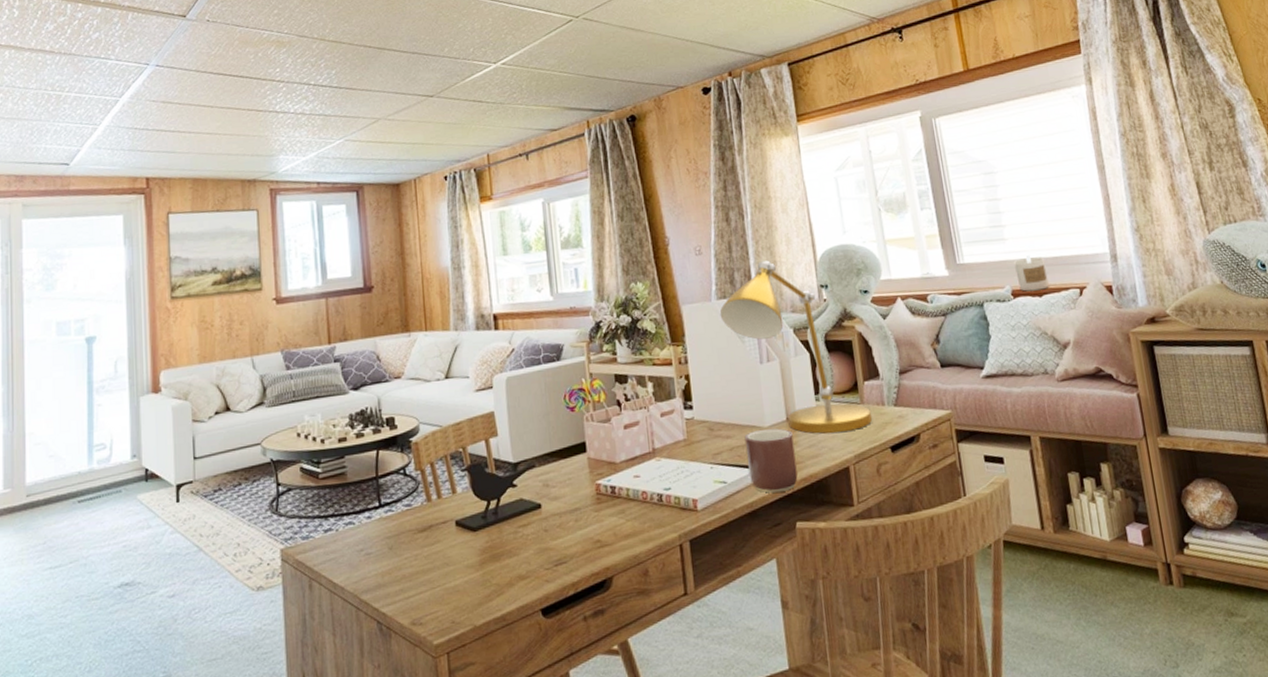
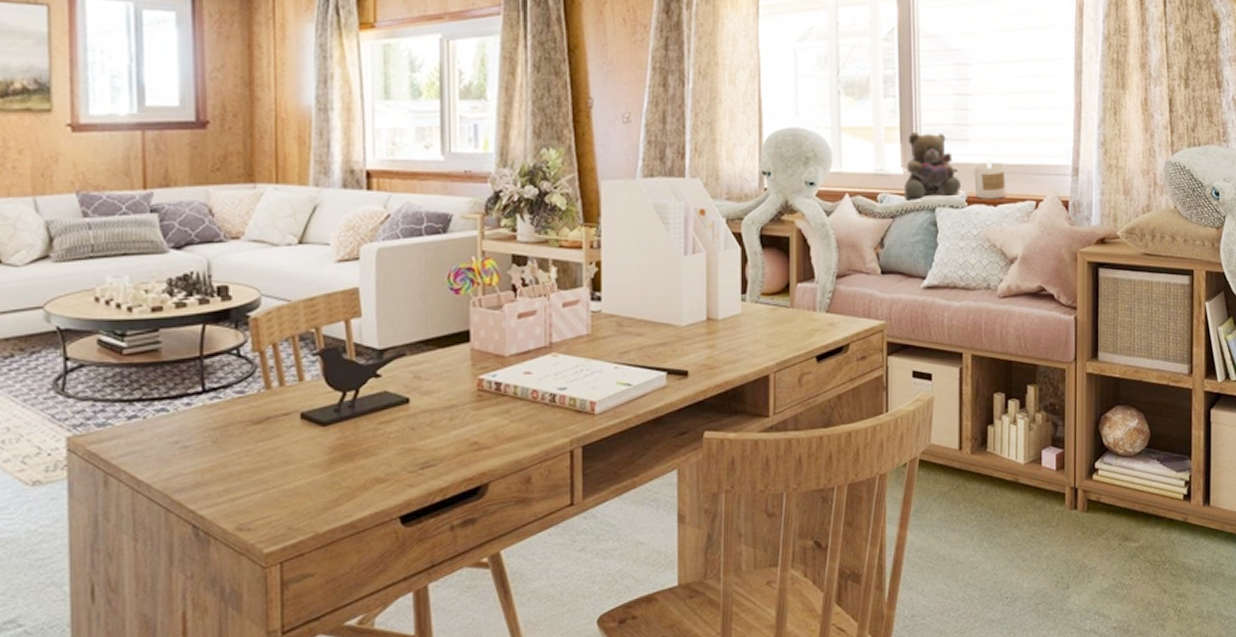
desk lamp: present [720,260,873,434] -> none [644,137,801,338]
mug: present [744,428,798,493] -> none [657,328,713,399]
teddy bear: none [948,235,1005,299] -> present [903,131,961,200]

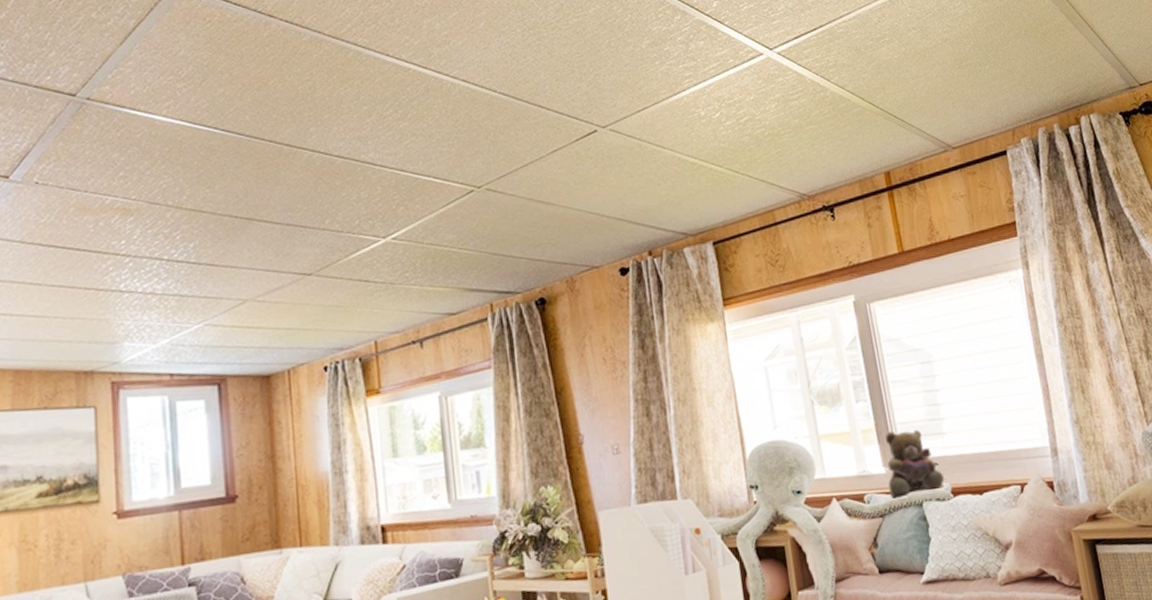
candle: present [973,158,1006,199] -> none [952,449,990,489]

